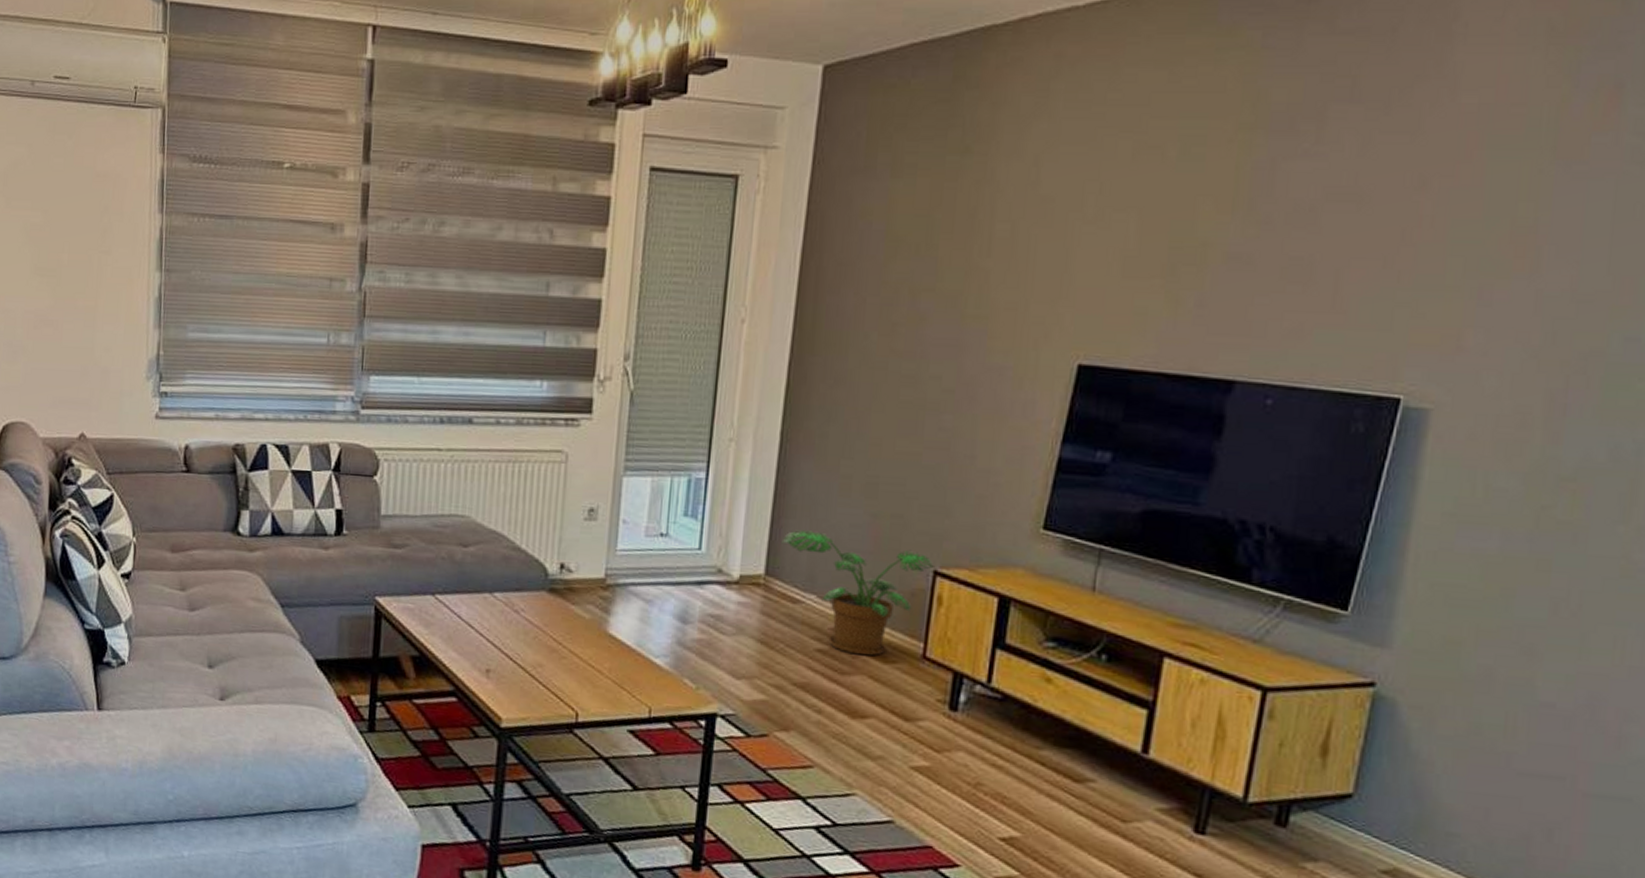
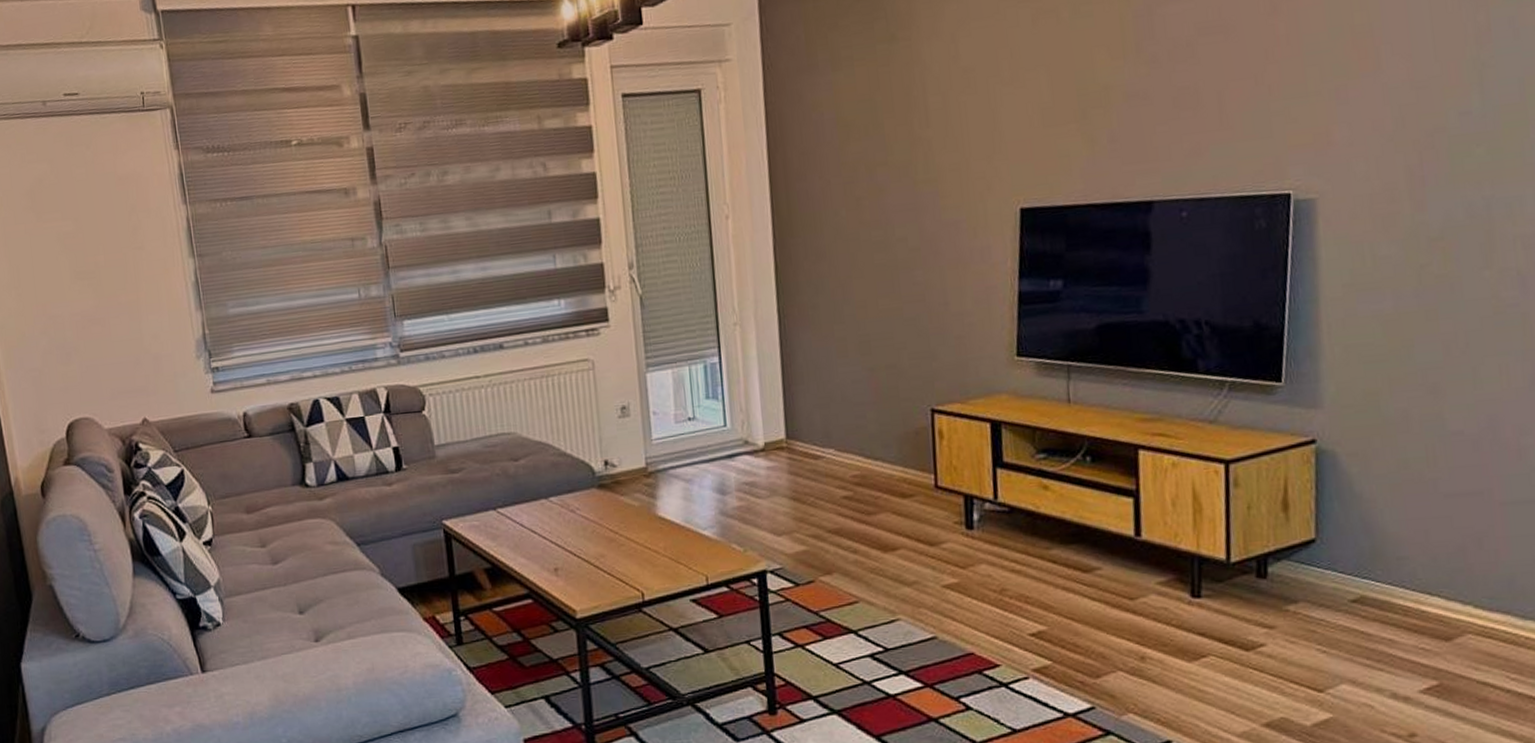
potted plant: present [781,530,934,656] -> none [795,392,931,495]

